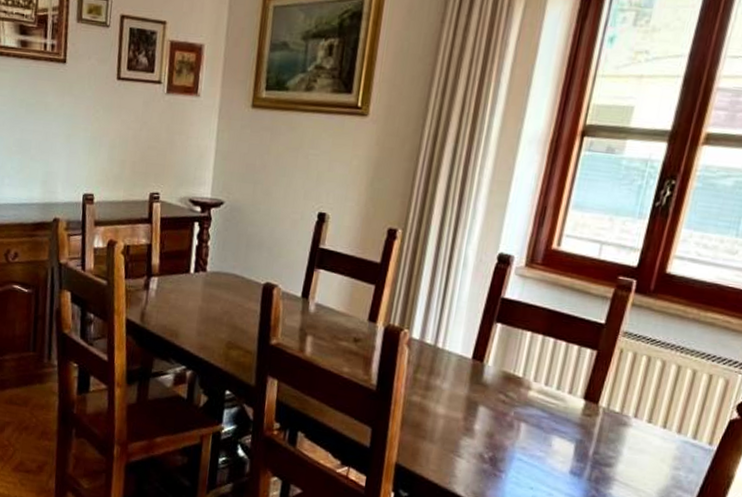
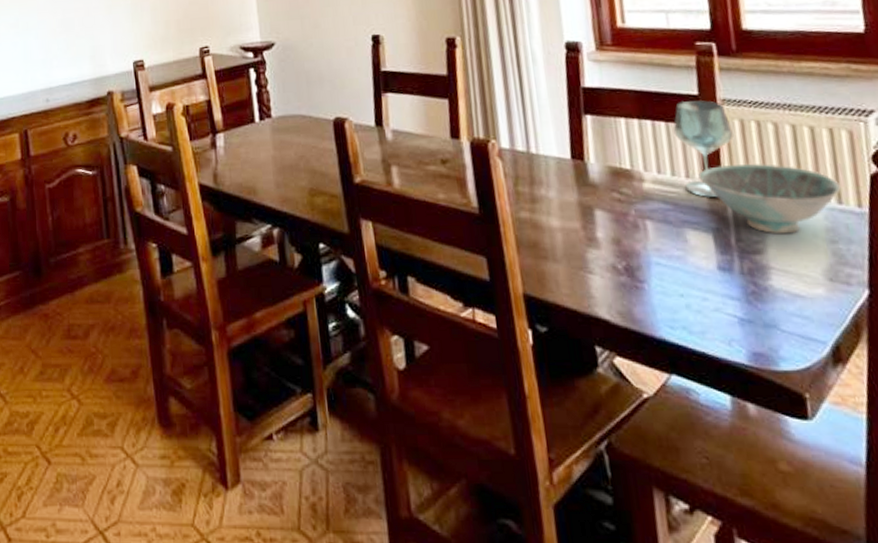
wine glass: none [565,327,625,414] -> present [672,100,734,197]
bowl: none [580,388,700,455] -> present [698,163,841,233]

